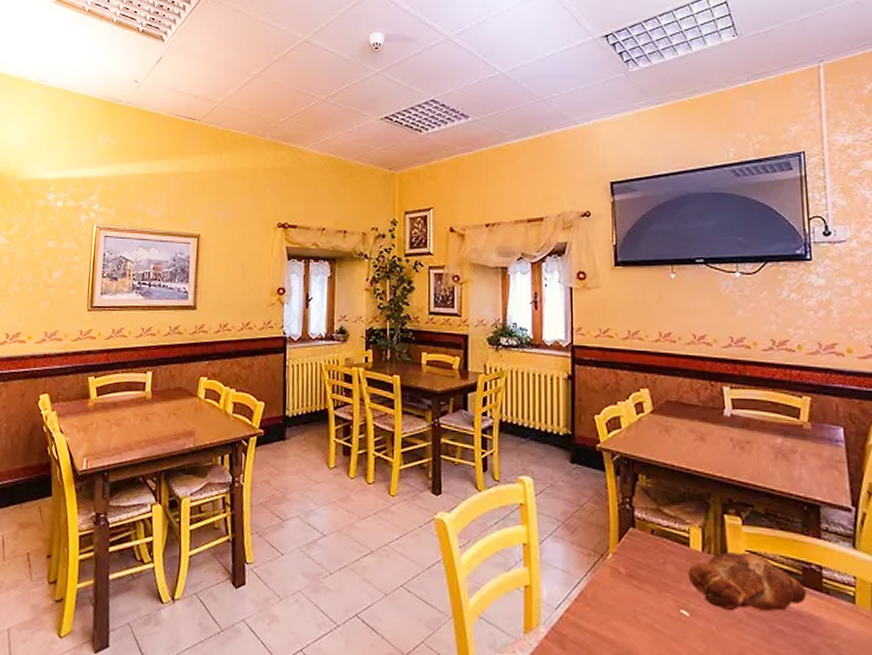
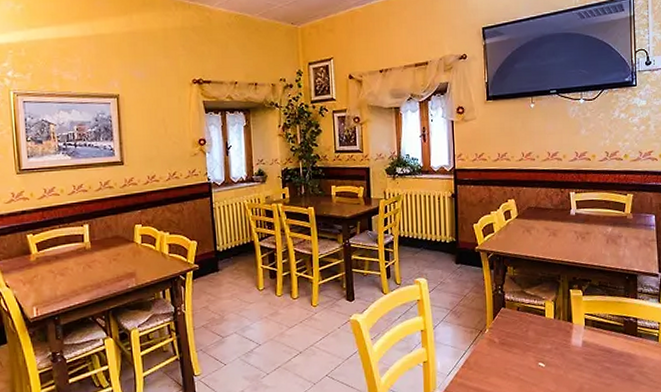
bread loaf: present [688,552,807,612] -> none [544,315,626,359]

